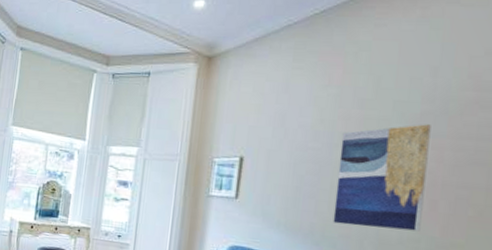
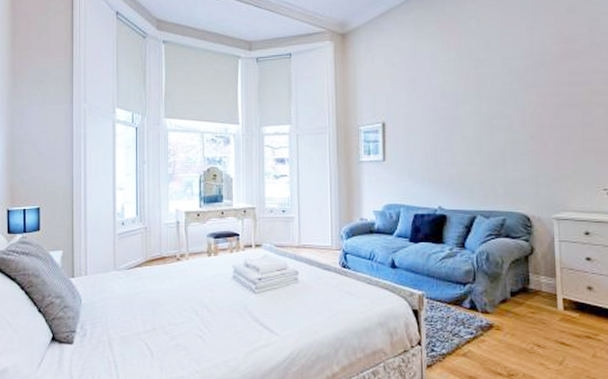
wall art: present [333,124,431,232] -> none [465,76,538,172]

